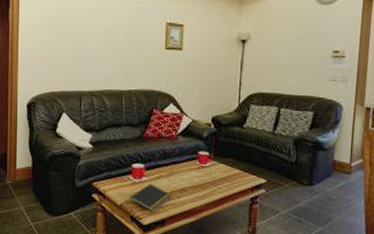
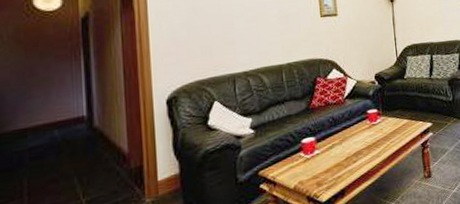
notepad: present [129,184,172,212] -> none [302,155,348,186]

